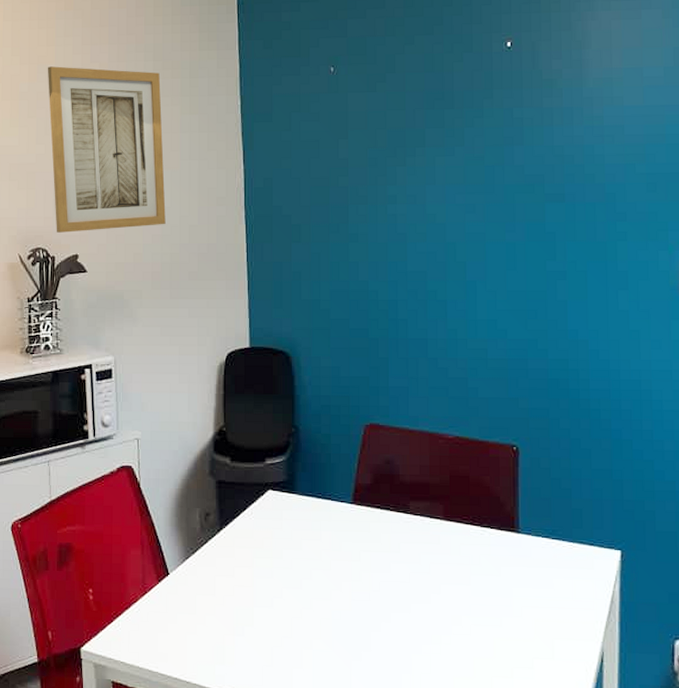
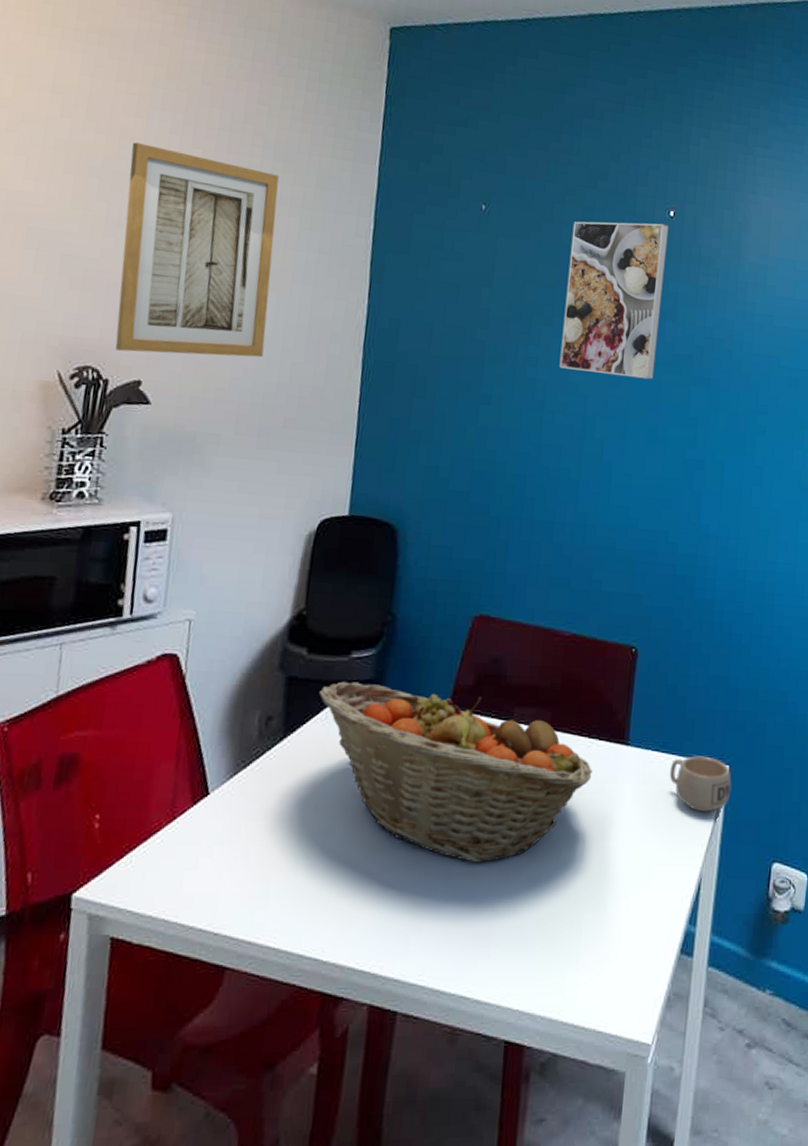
fruit basket: none [243,483,487,633] -> present [318,681,592,863]
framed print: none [415,55,508,202] -> present [559,221,669,380]
mug: none [561,541,626,593] -> present [669,755,732,813]

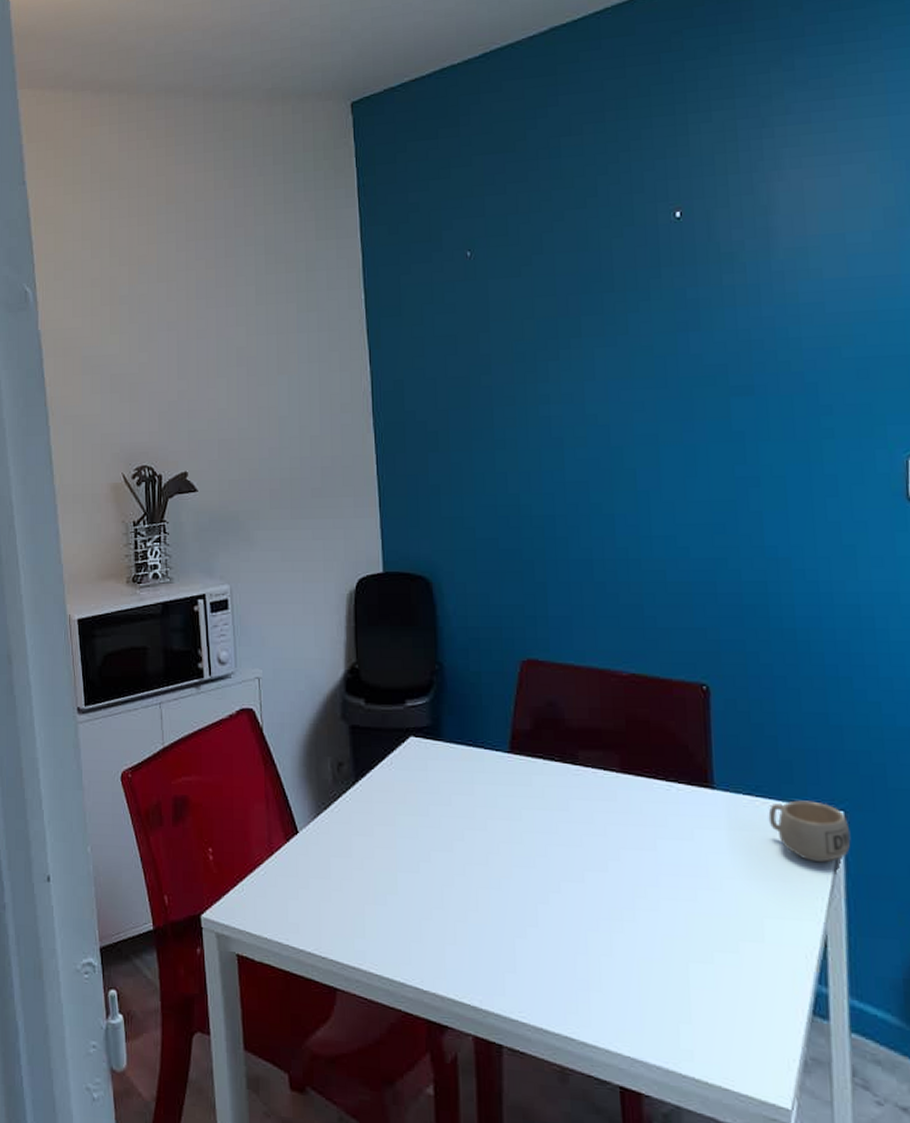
wall art: present [115,142,279,358] -> none [148,265,284,449]
fruit basket: present [318,681,592,863] -> none [381,729,676,906]
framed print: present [559,221,669,380] -> none [566,227,684,401]

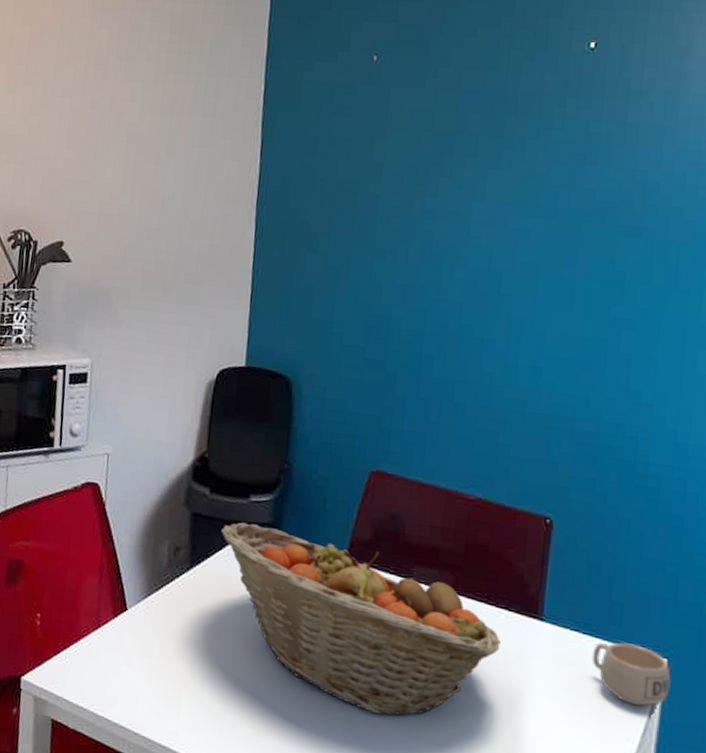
fruit basket: none [381,729,676,906] -> present [220,522,501,716]

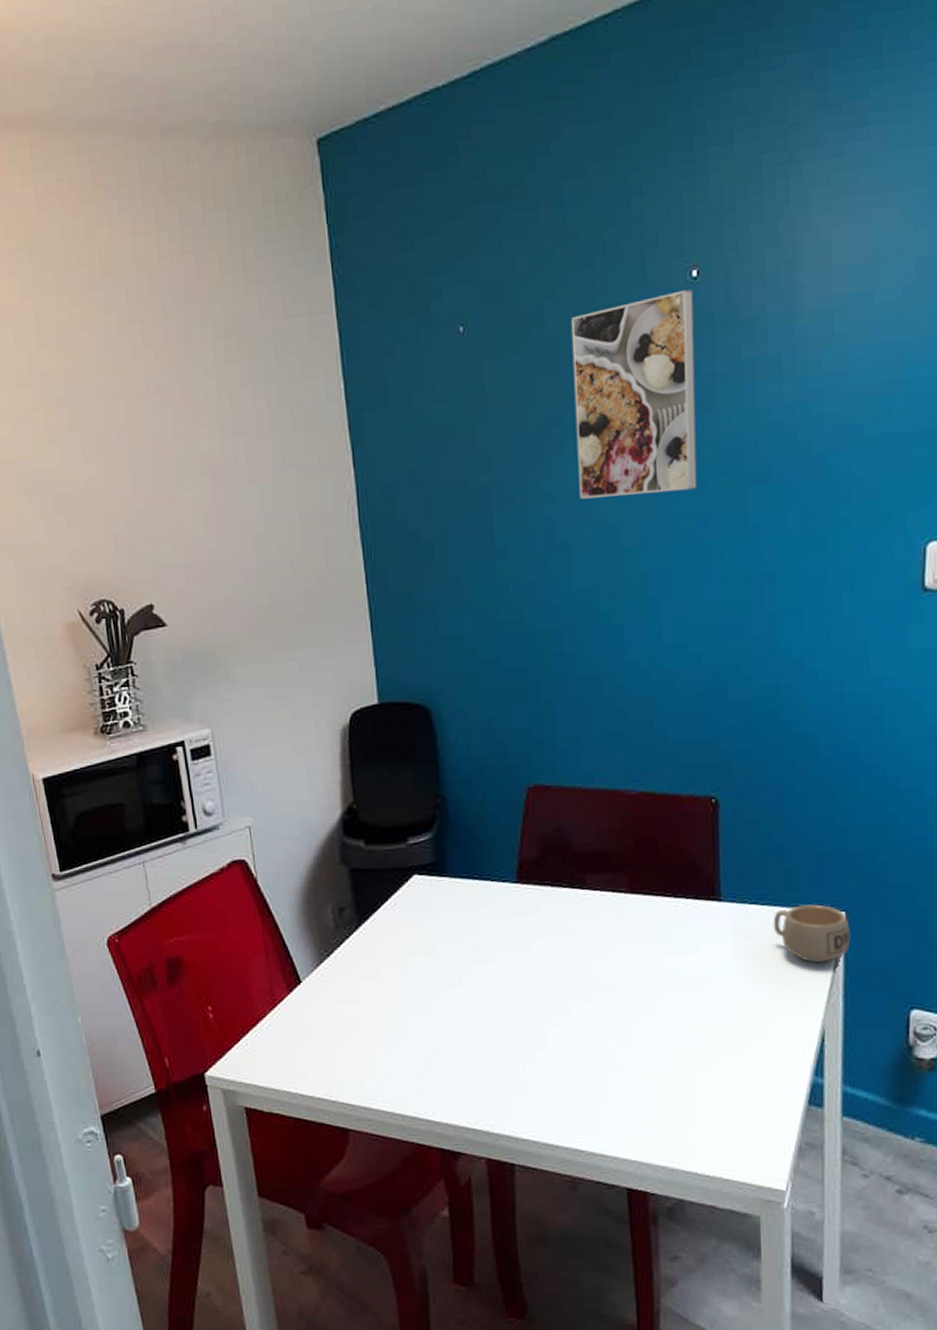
fruit basket: present [220,522,501,716] -> none [383,867,683,1028]
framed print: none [459,57,589,231] -> present [570,289,697,499]

